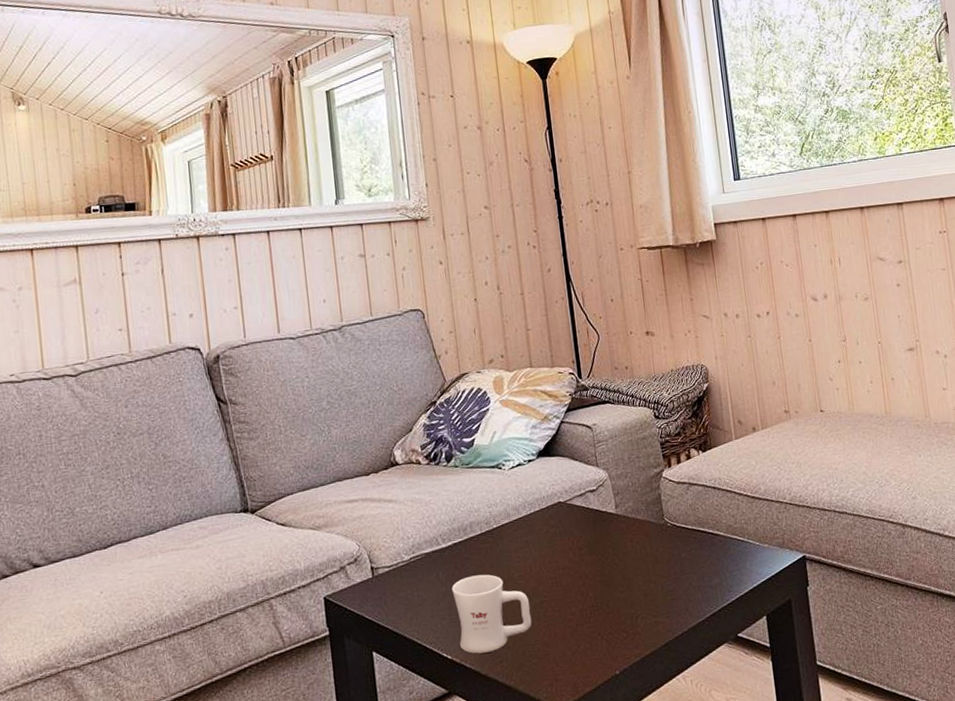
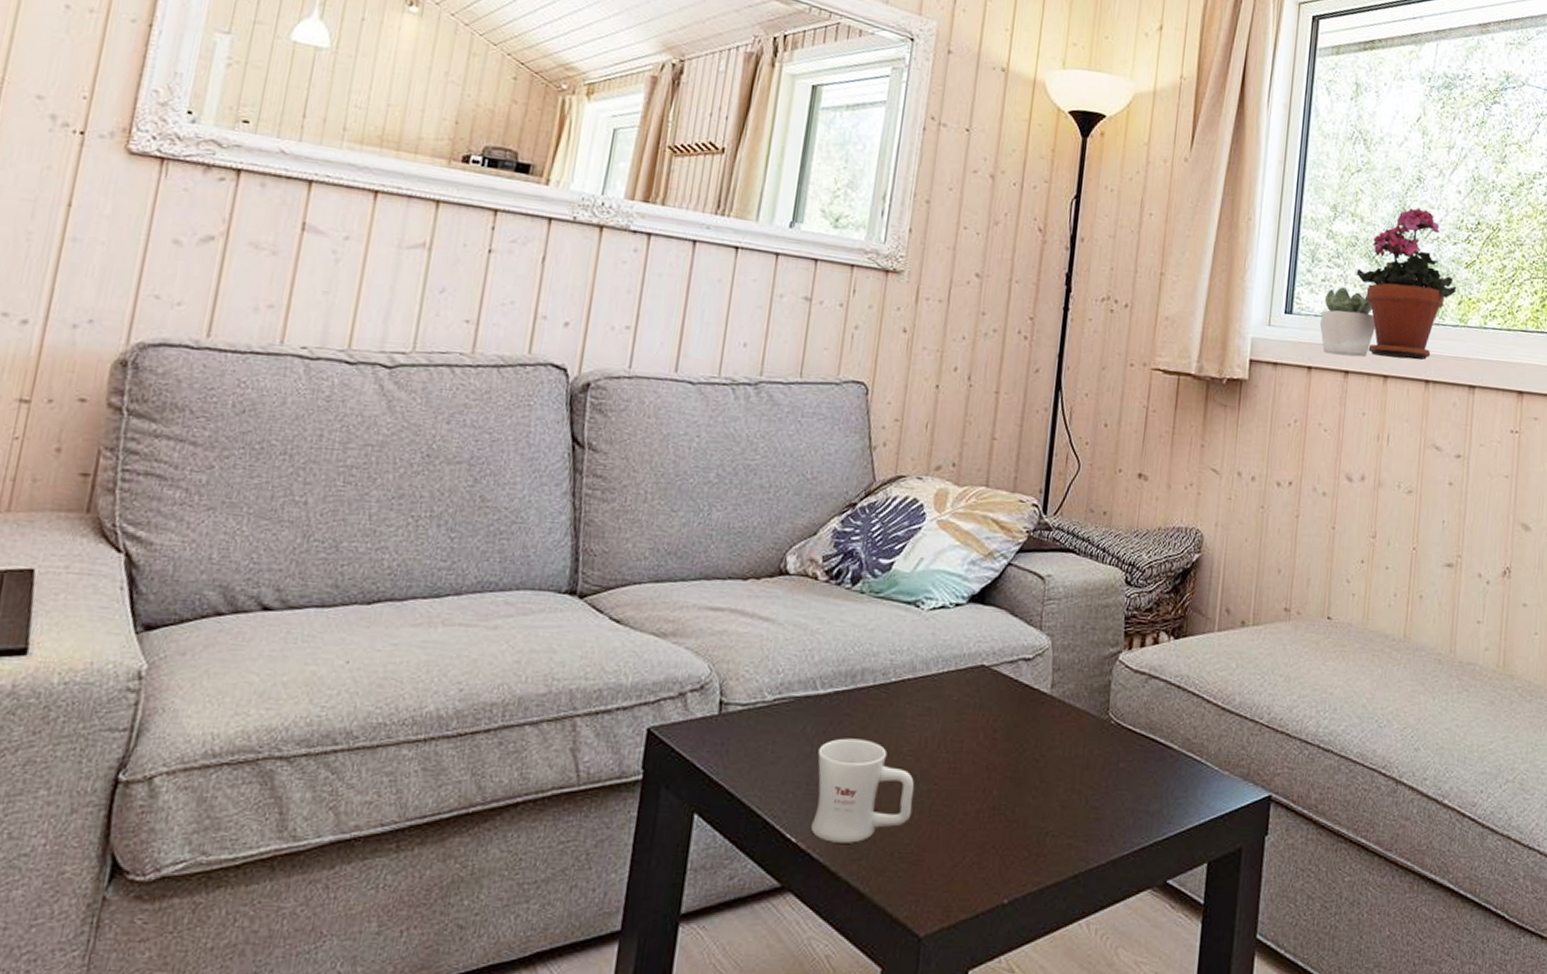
succulent plant: none [763,148,811,205] -> present [1319,287,1376,358]
potted plant: none [785,70,871,197] -> present [1356,207,1457,361]

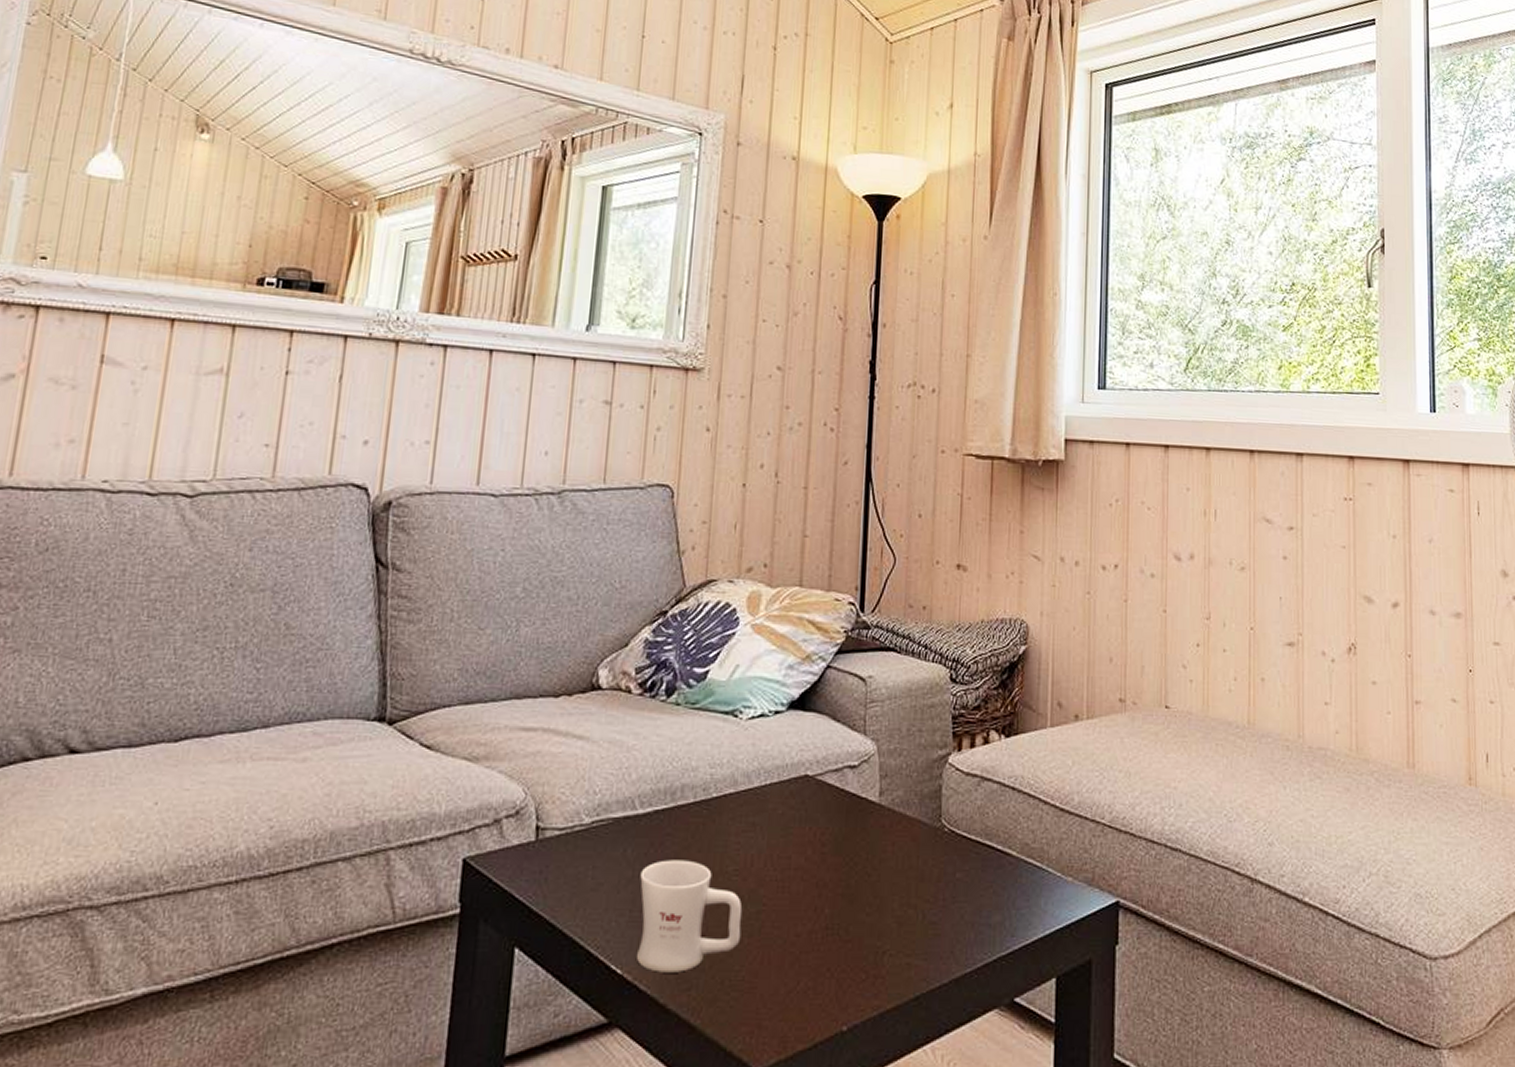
succulent plant: present [1319,287,1376,358] -> none [1135,358,1193,430]
potted plant: present [1356,207,1457,361] -> none [1169,271,1276,430]

